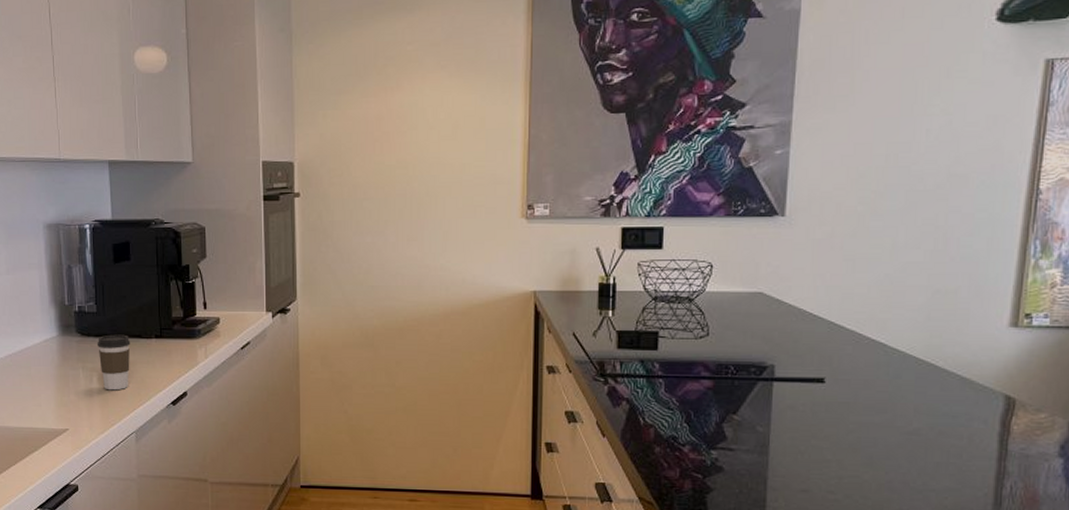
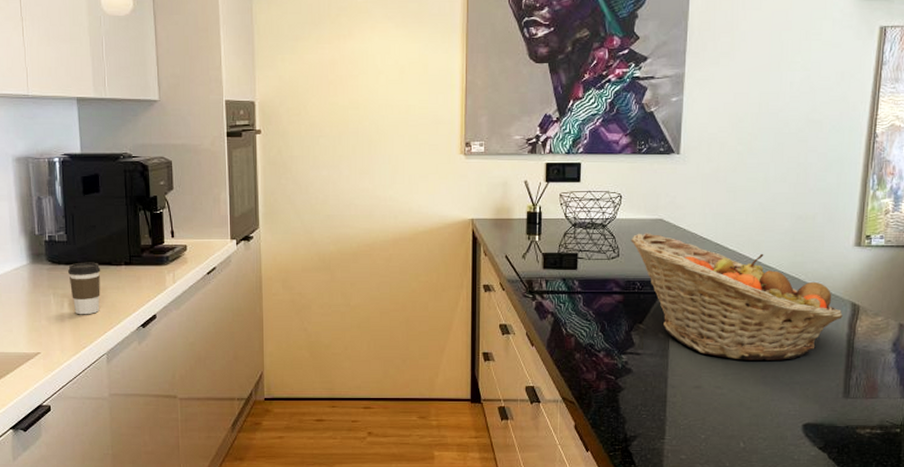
fruit basket: none [723,308,993,463] -> present [631,233,843,360]

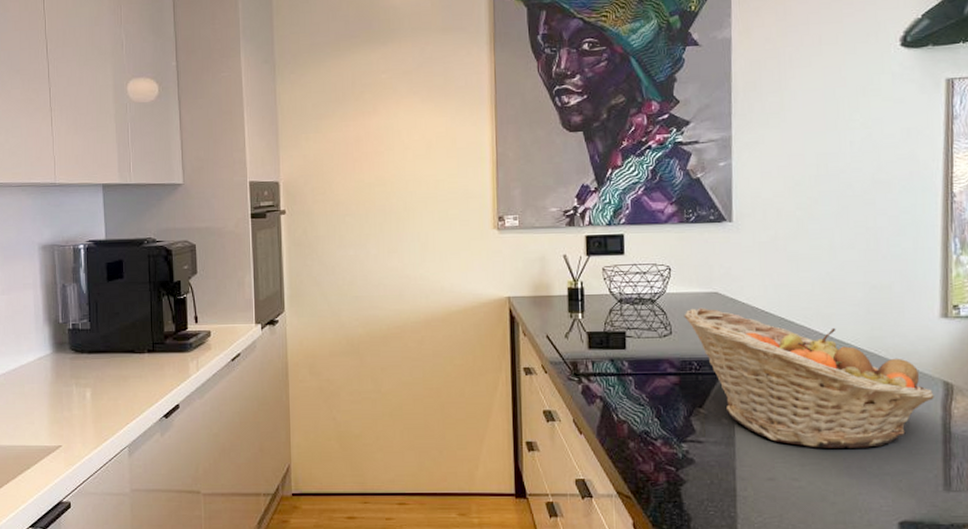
coffee cup: present [68,262,101,315] -> none [91,350,124,406]

